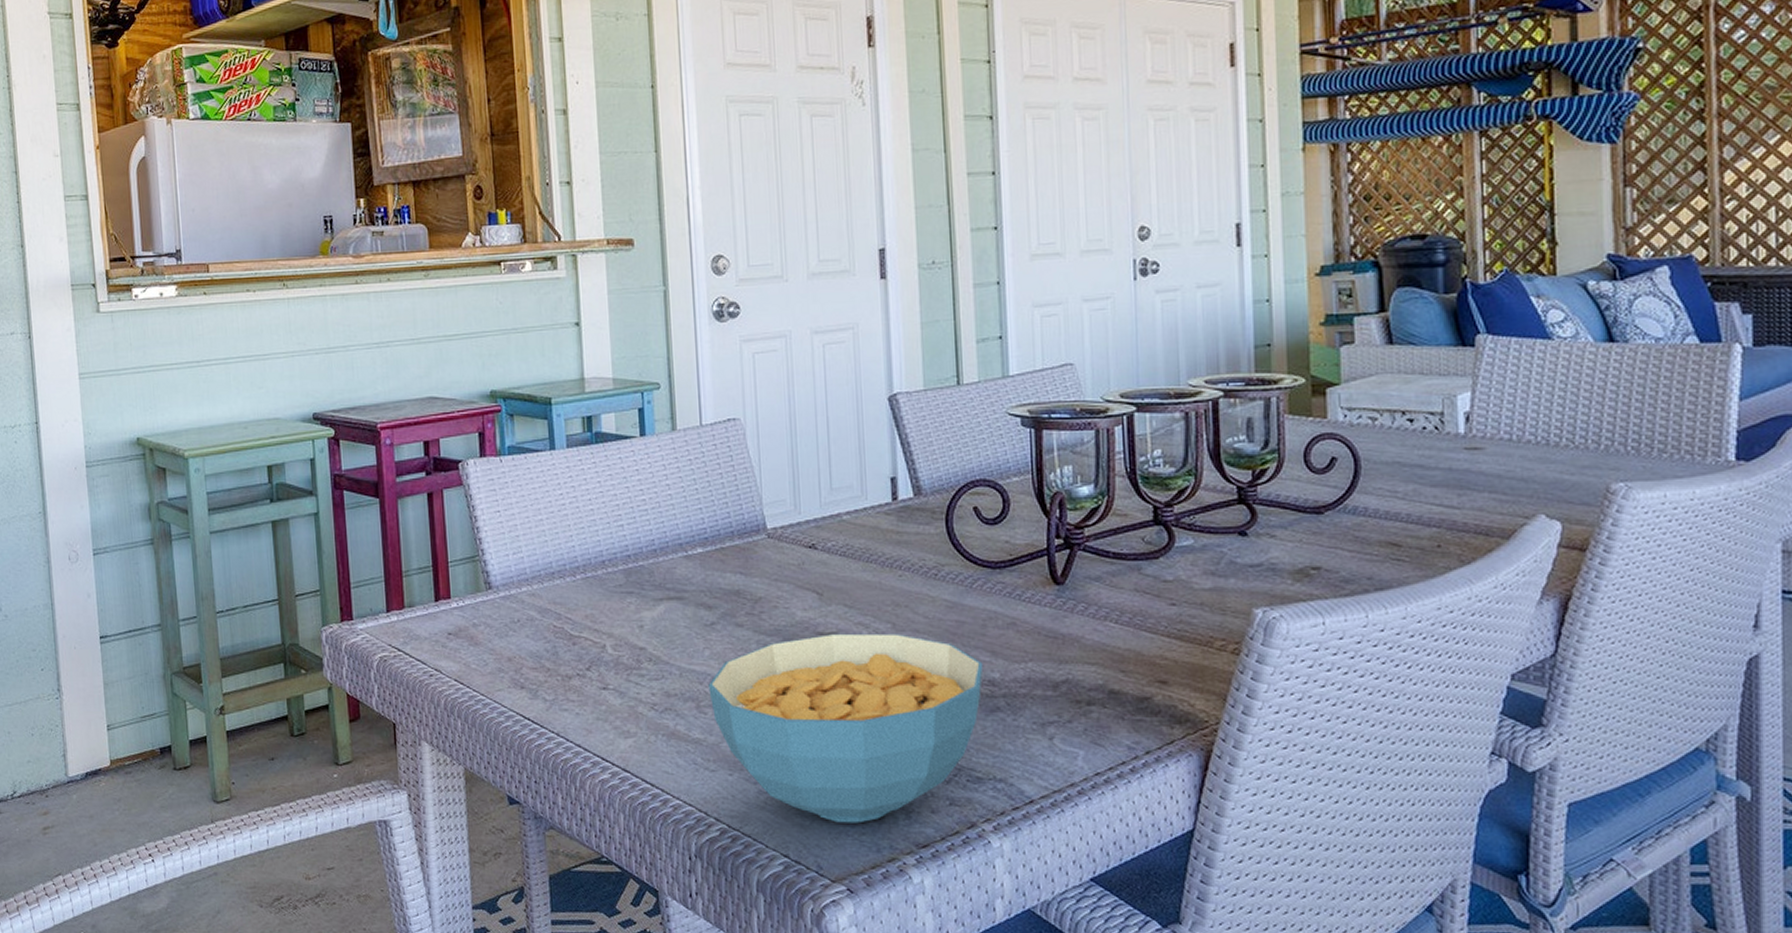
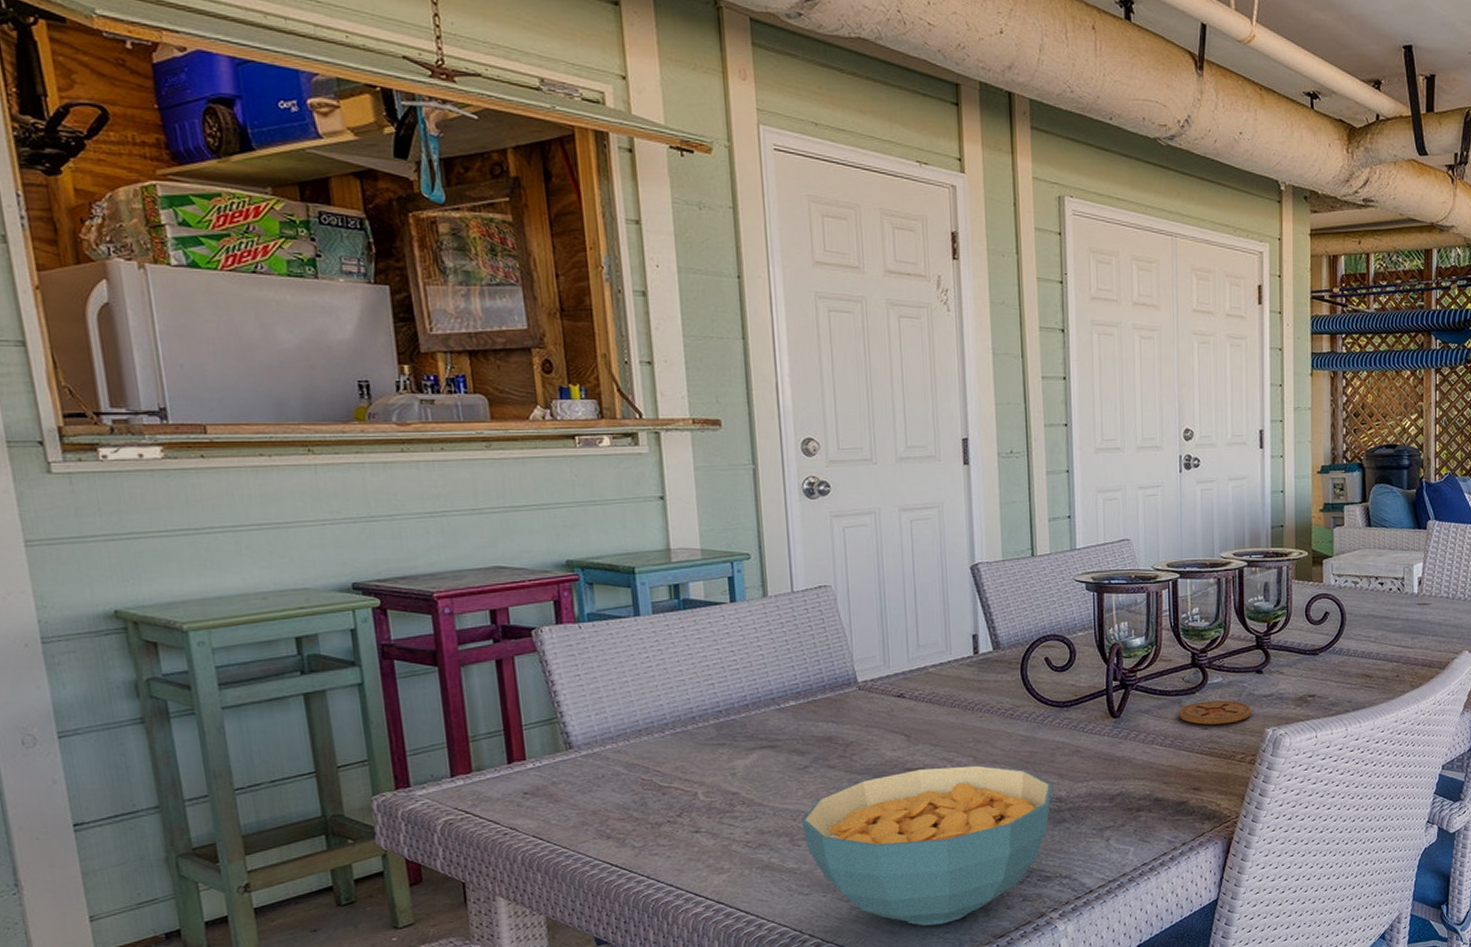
coaster: none [1137,569,1235,600] -> present [1178,700,1252,725]

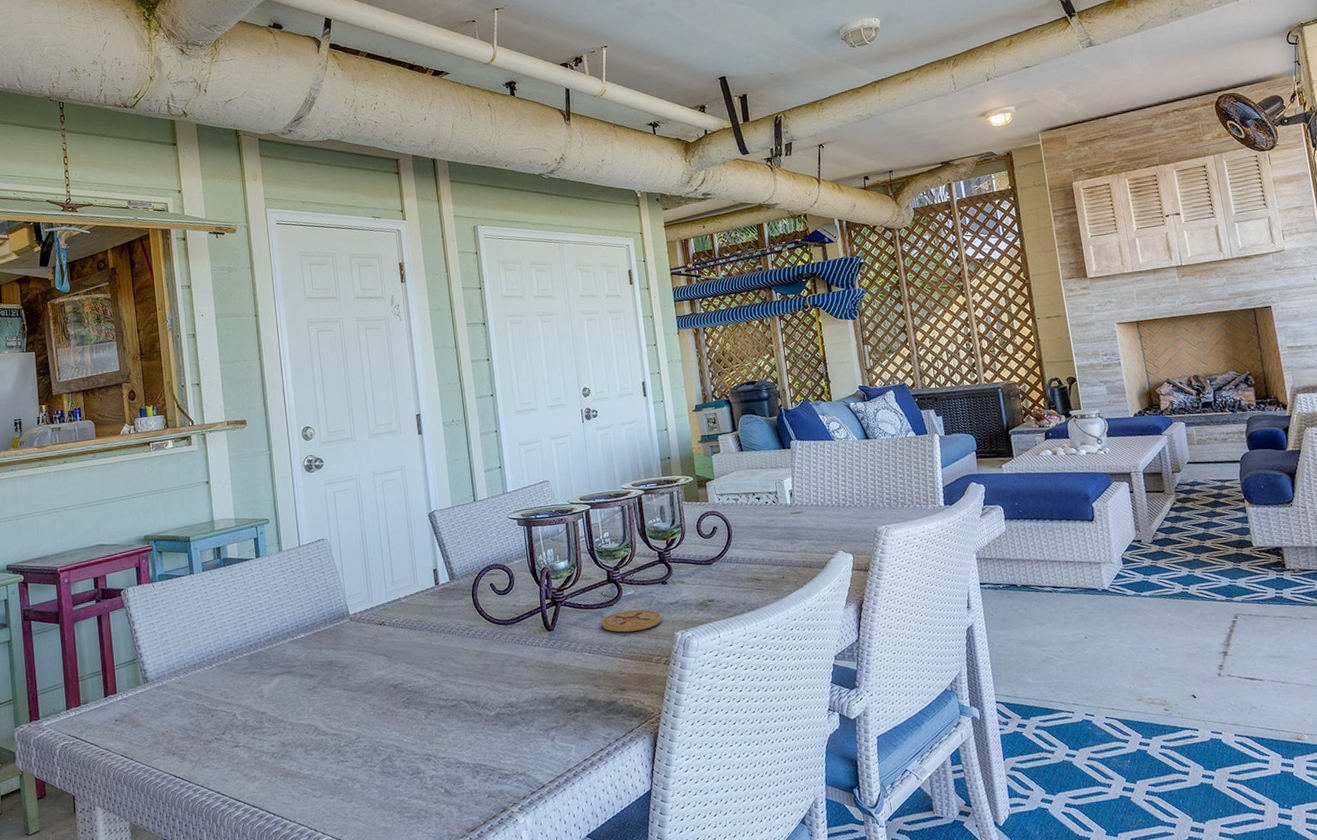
cereal bowl: present [802,765,1052,926] -> none [313,678,505,822]

